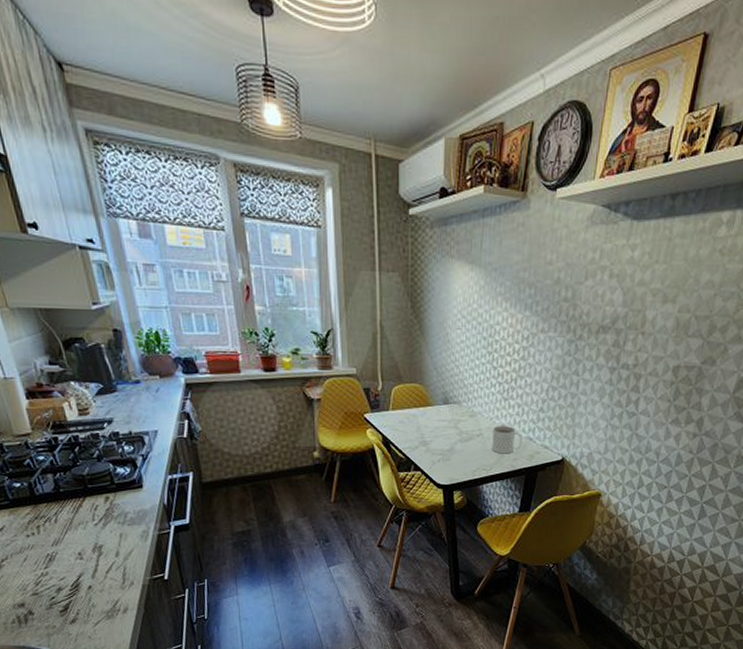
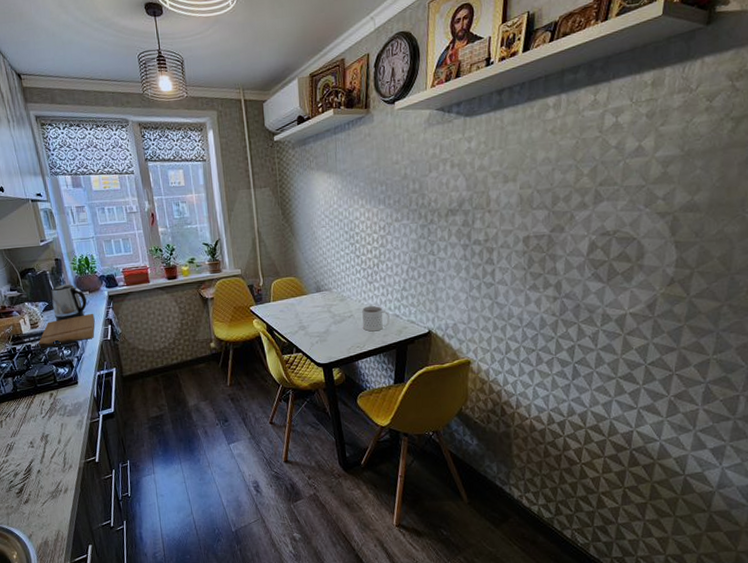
cutting board: none [90,403,167,443] -> present [39,313,95,349]
kettle: none [106,363,156,409] -> present [50,284,87,321]

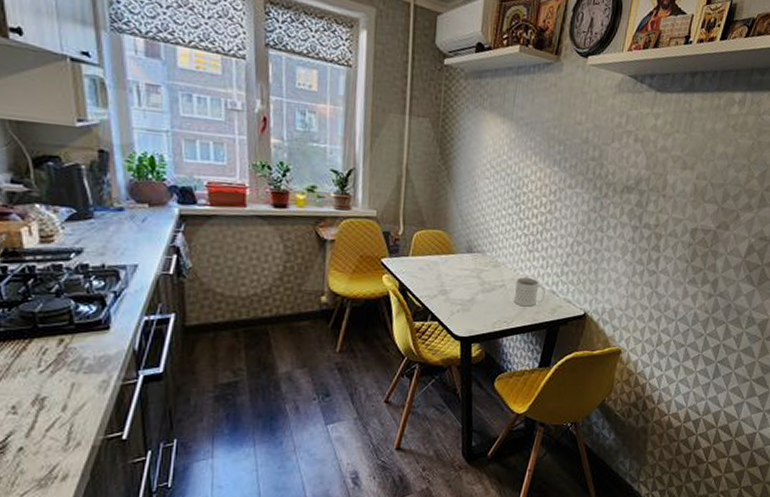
cutting board: present [39,313,95,349] -> none [51,234,152,275]
kettle: present [50,284,87,321] -> none [83,188,143,239]

